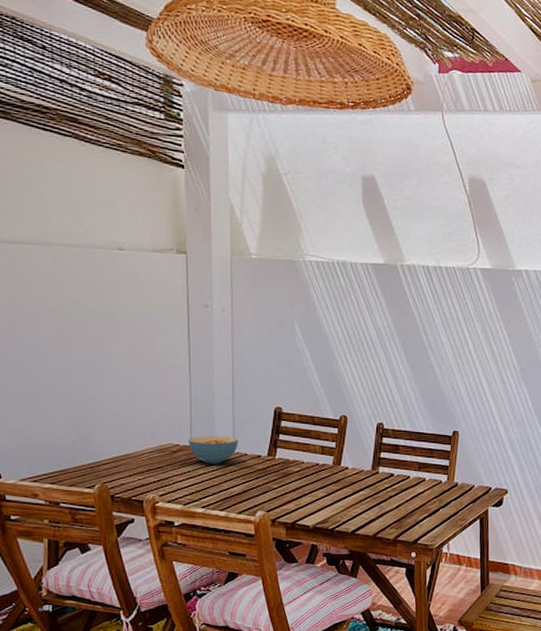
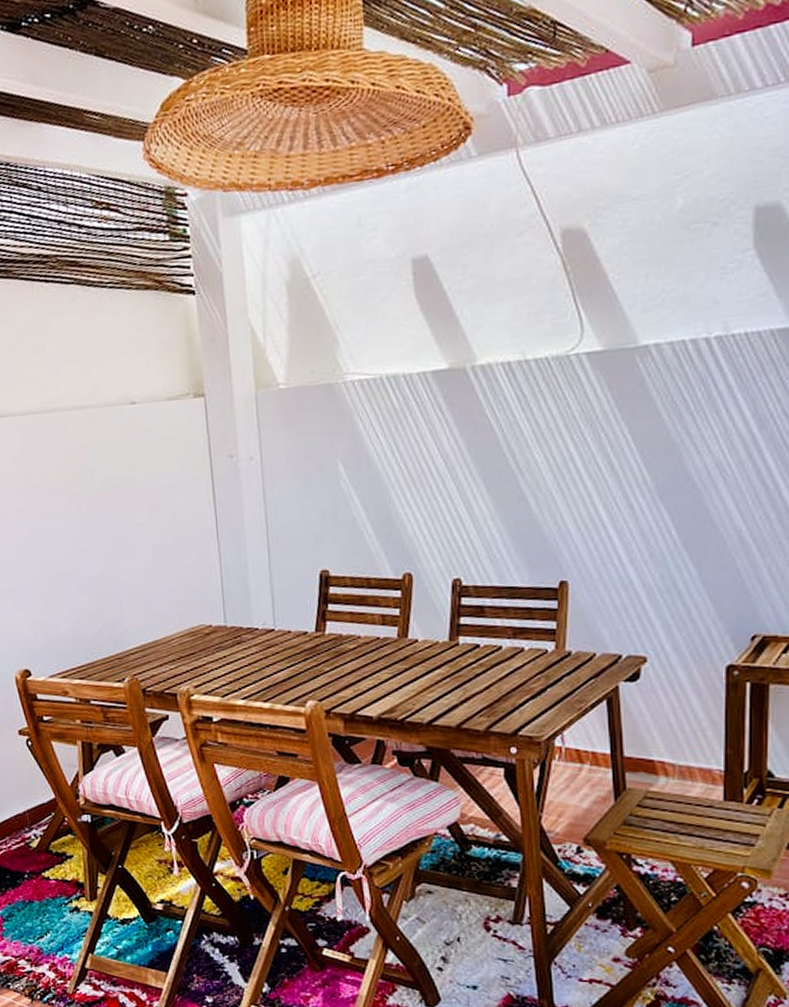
cereal bowl: present [188,435,238,464] -> none [221,611,279,647]

